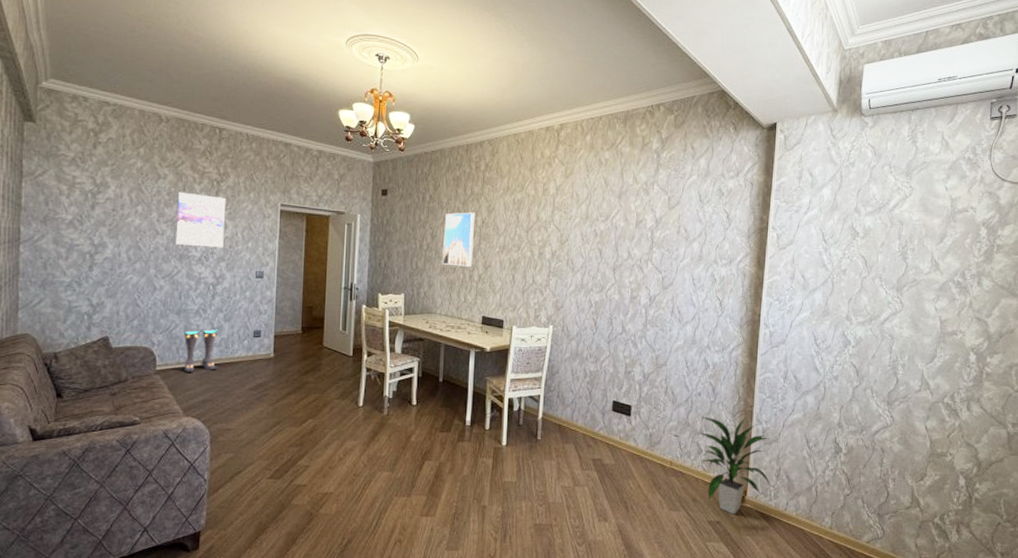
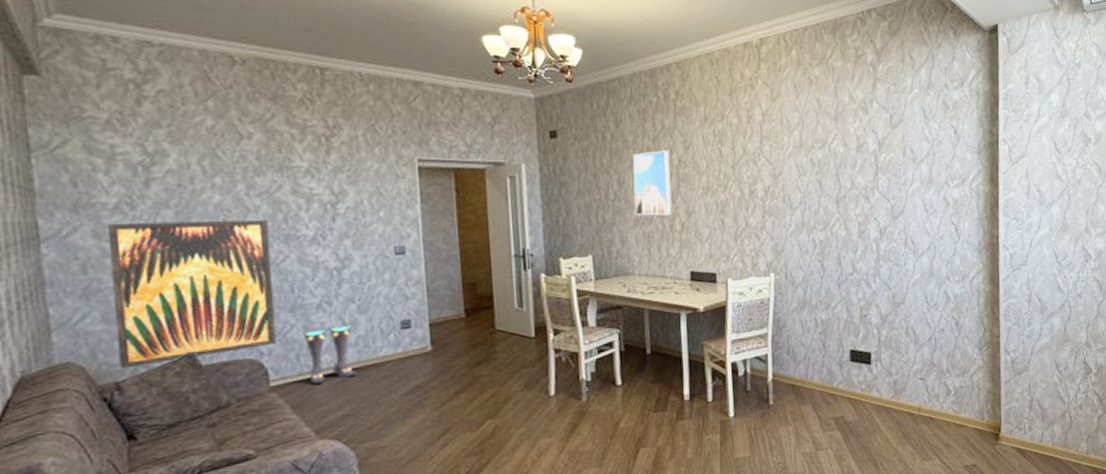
wall art: none [58,234,169,343] -> present [106,219,277,369]
wall art: present [175,191,226,248] -> none [272,154,345,223]
indoor plant: present [698,416,772,514] -> none [945,349,1026,455]

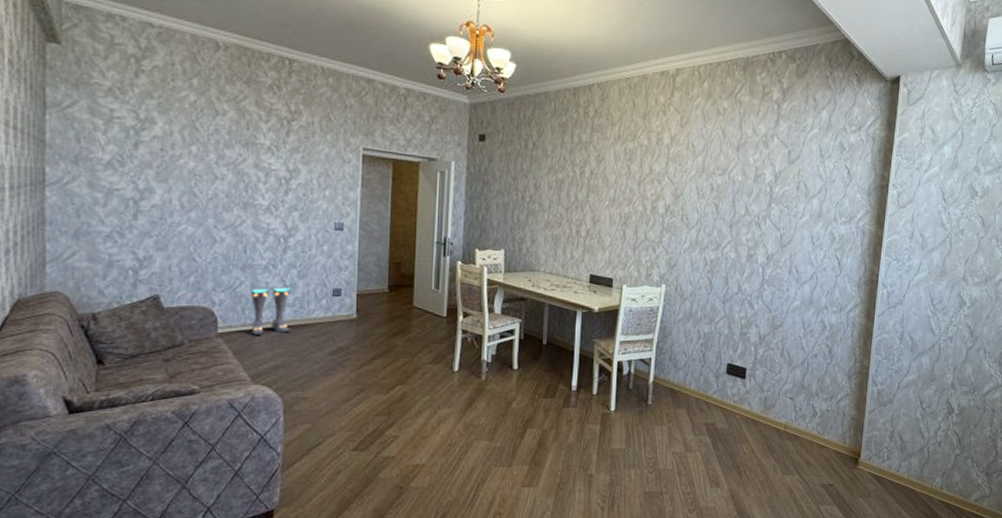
wall art: present [106,219,277,369] -> none [97,176,231,303]
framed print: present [632,150,672,216] -> none [547,162,583,221]

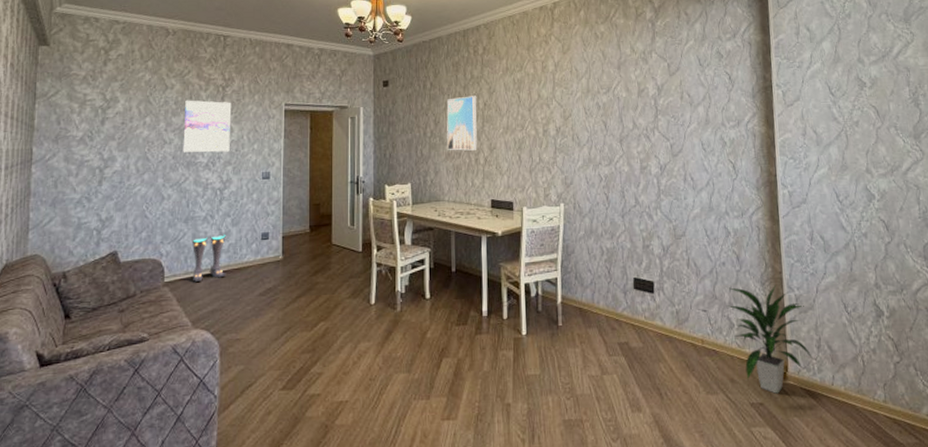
wall art: none [238,130,299,196] -> present [183,100,232,153]
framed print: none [547,162,583,221] -> present [446,96,477,151]
indoor plant: none [813,378,885,477] -> present [727,285,814,394]

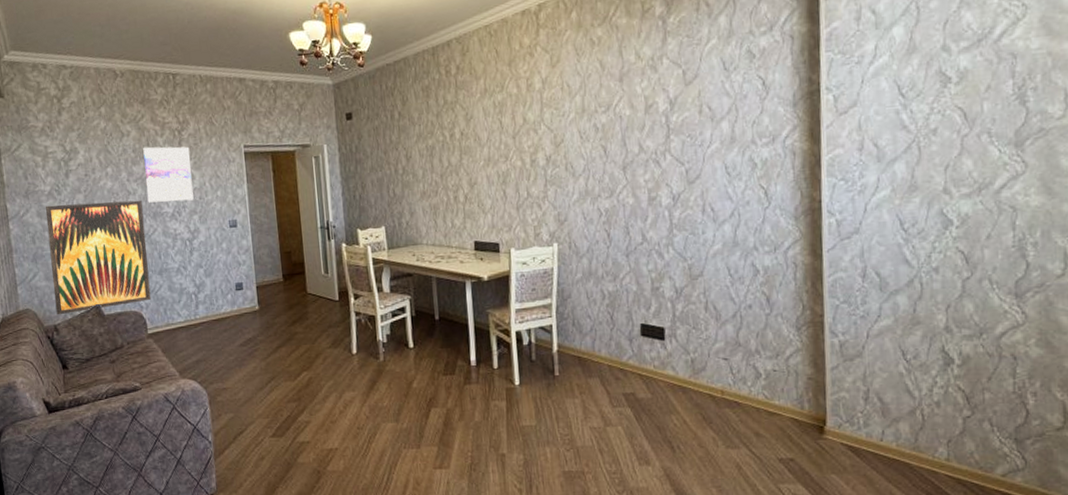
wall art: none [67,149,177,262] -> present [45,200,151,315]
boots: present [191,234,226,282] -> none [168,285,206,333]
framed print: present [446,96,477,151] -> none [418,124,456,188]
indoor plant: present [727,285,814,394] -> none [753,330,859,449]

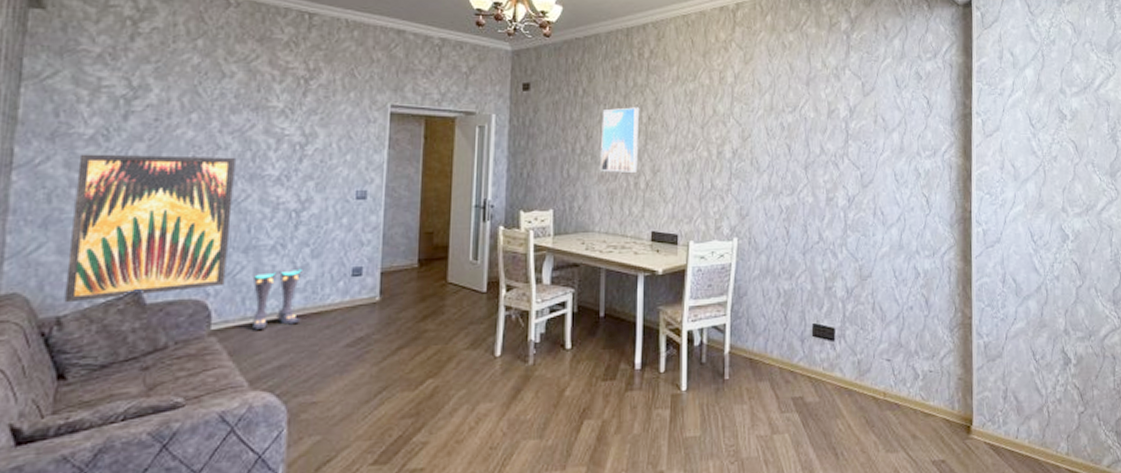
wall art: present [143,146,194,203] -> none [244,93,317,163]
boots: none [168,285,206,333] -> present [252,268,302,329]
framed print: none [418,124,456,188] -> present [601,107,640,172]

